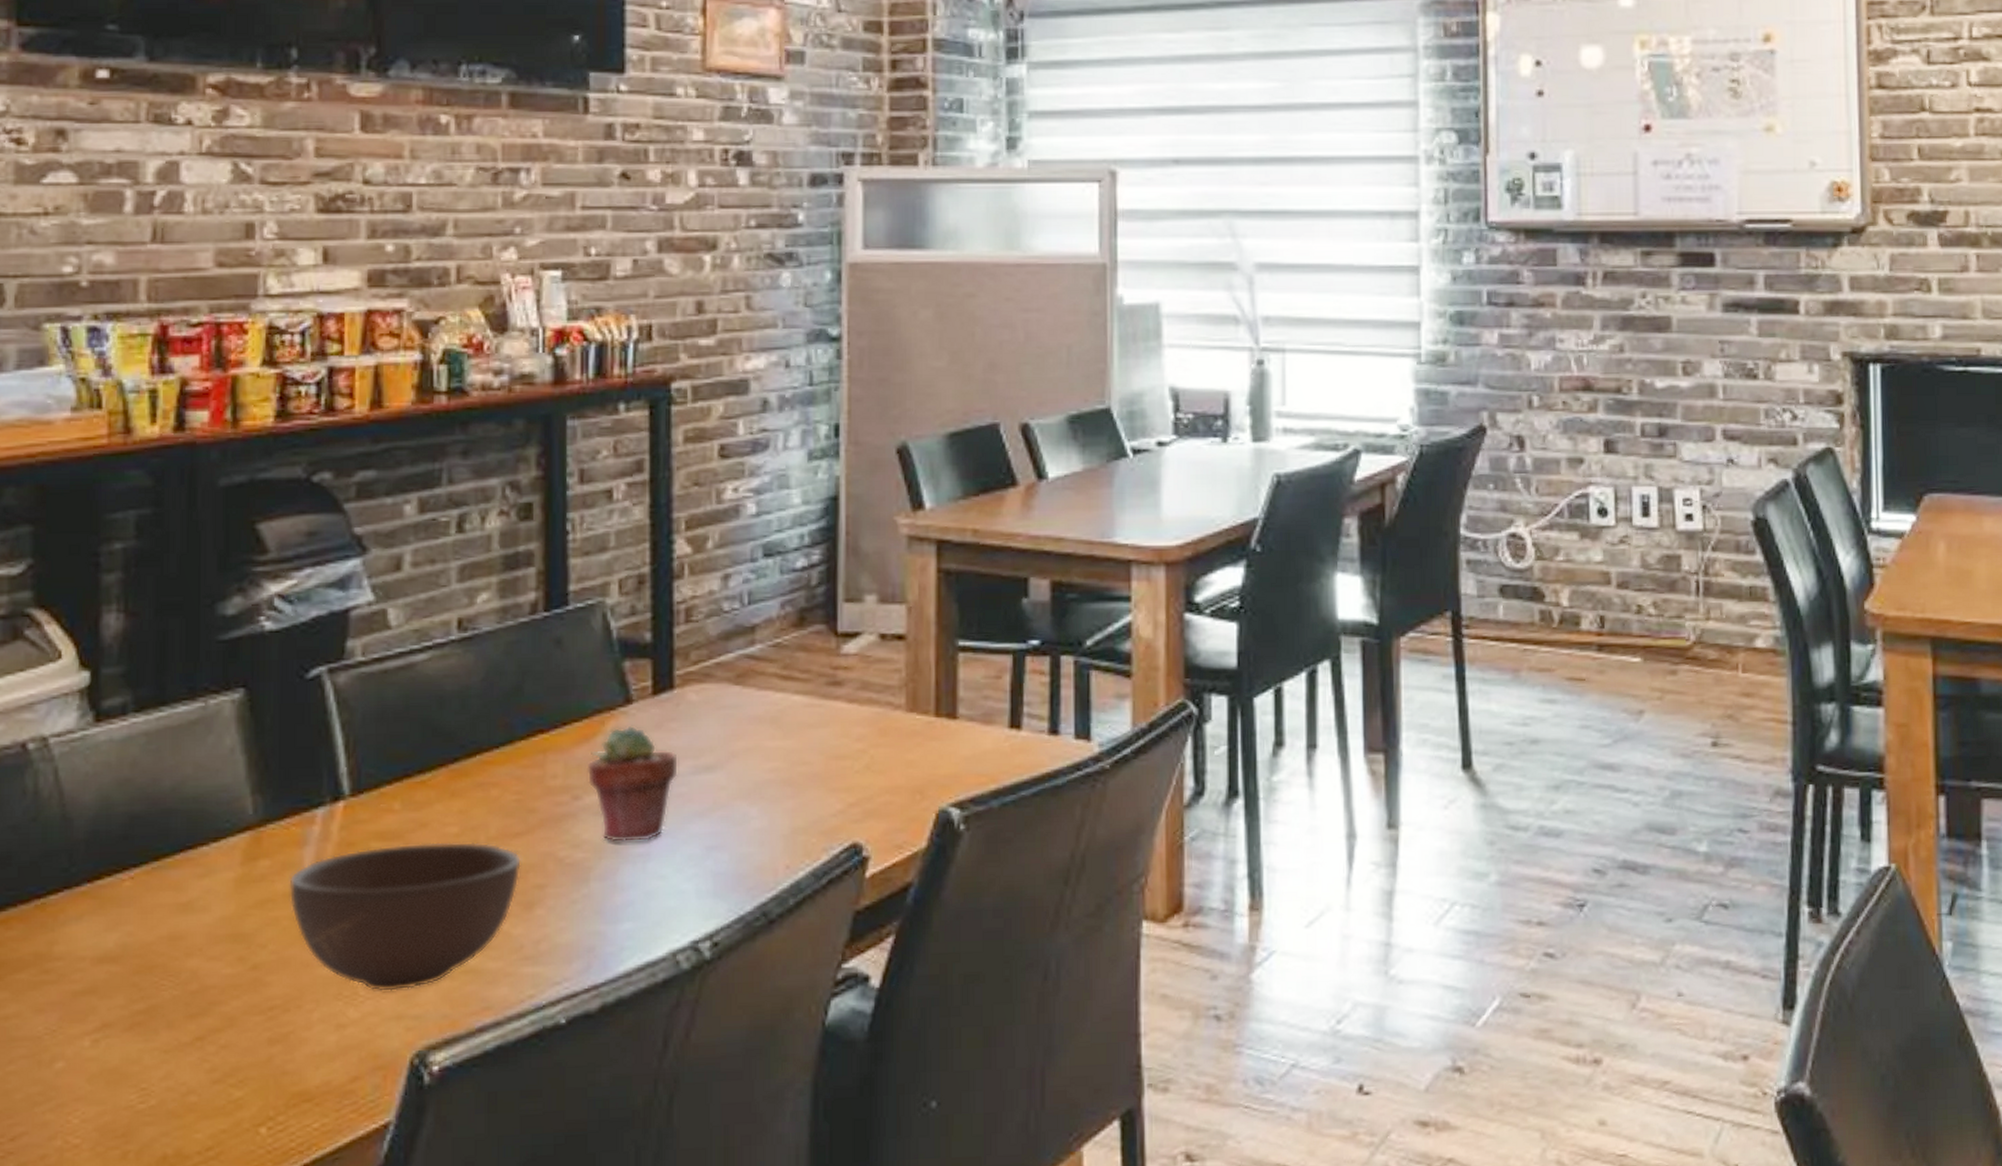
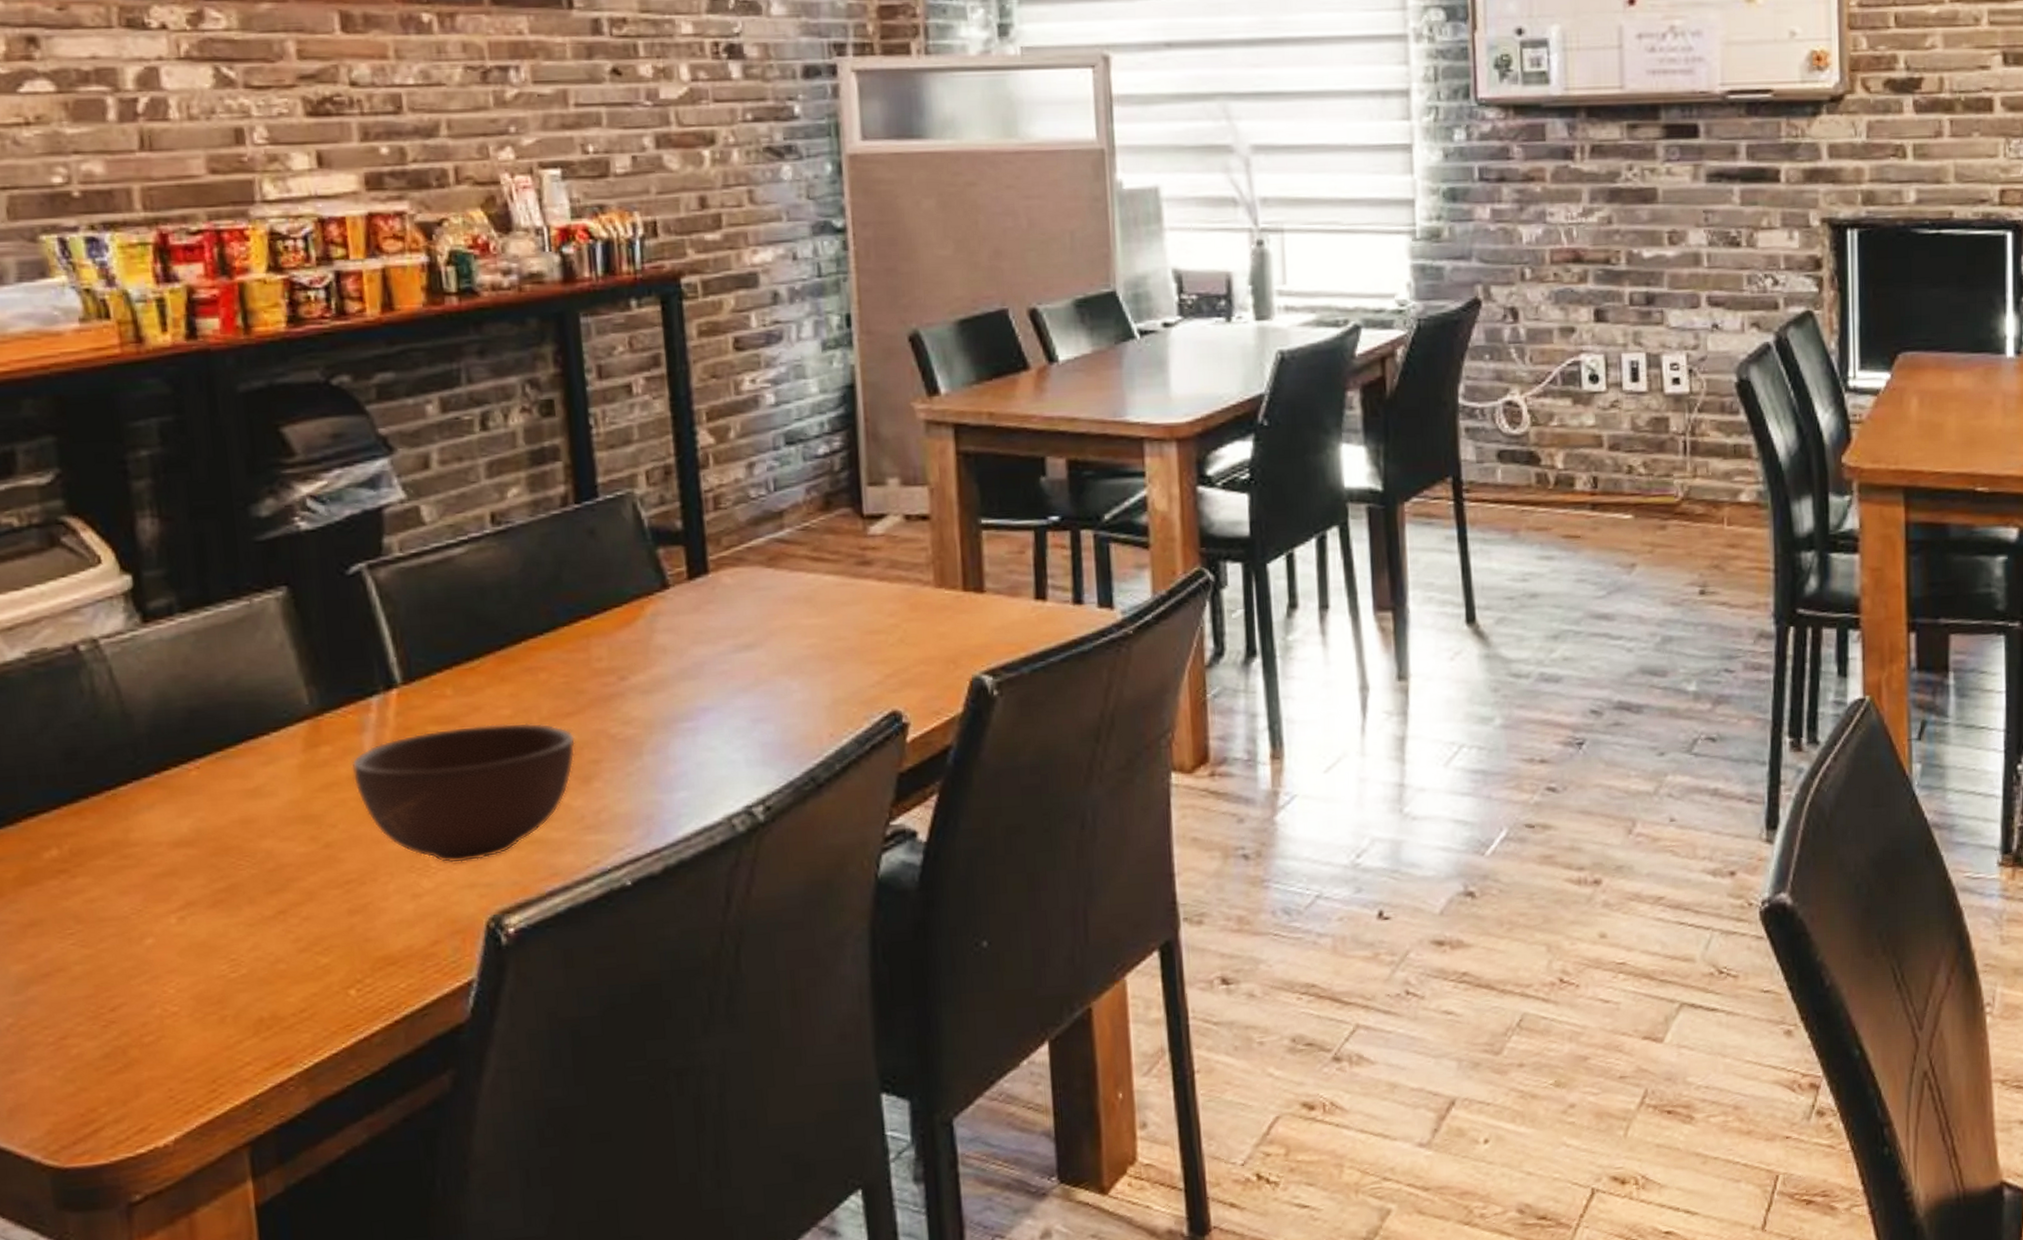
potted succulent: present [587,725,679,843] -> none [630,608,720,719]

